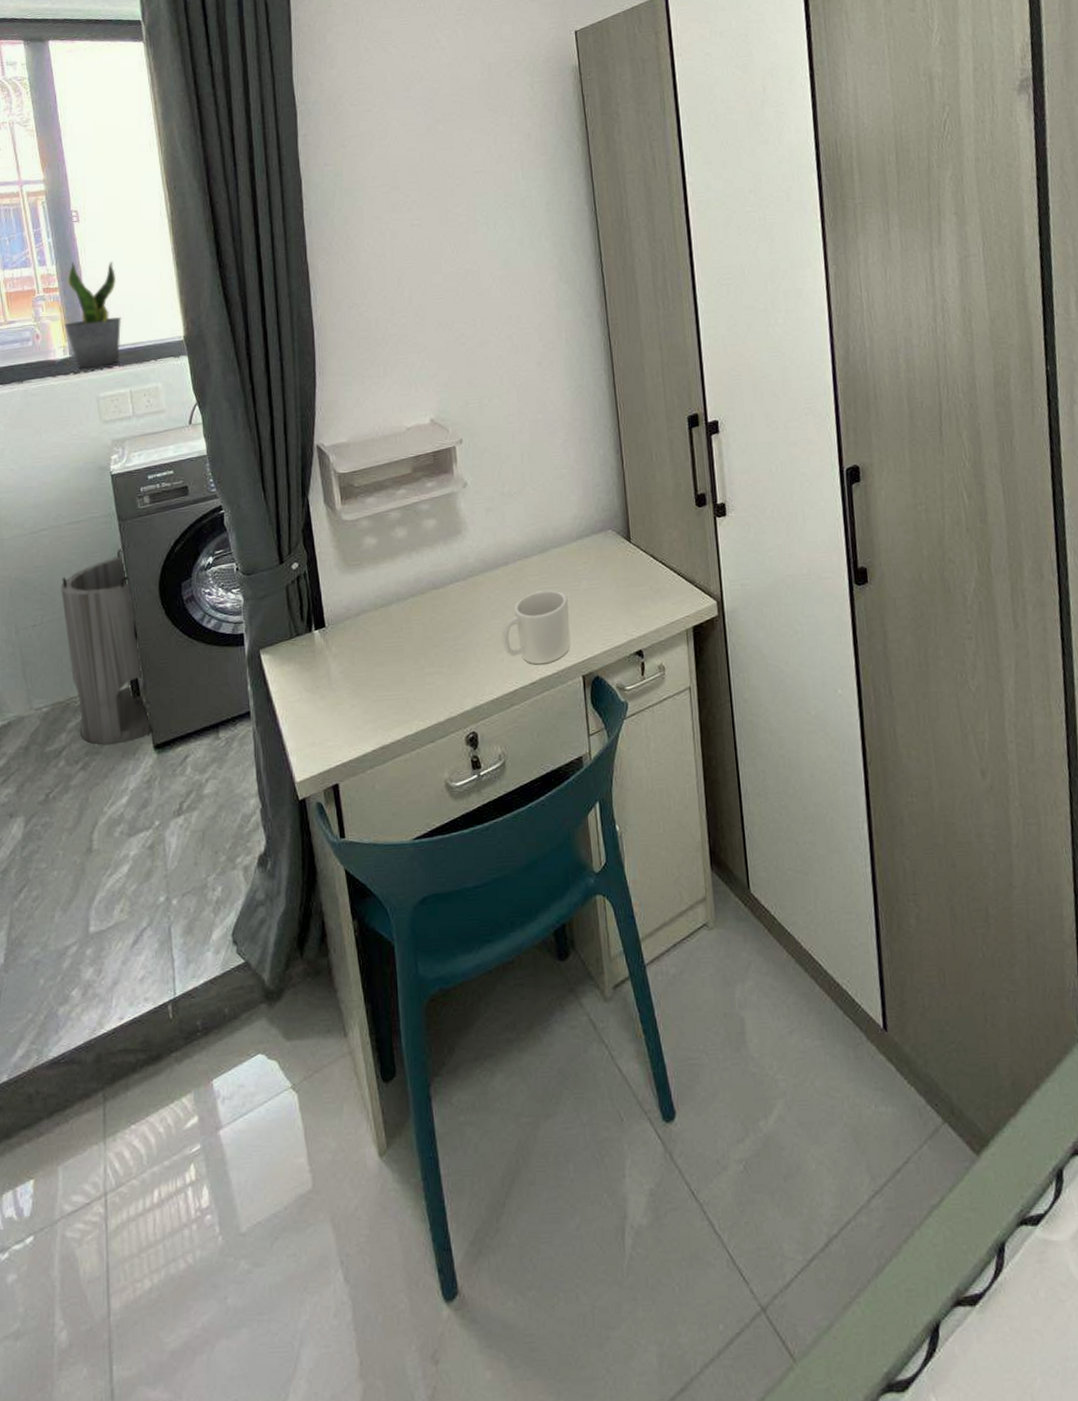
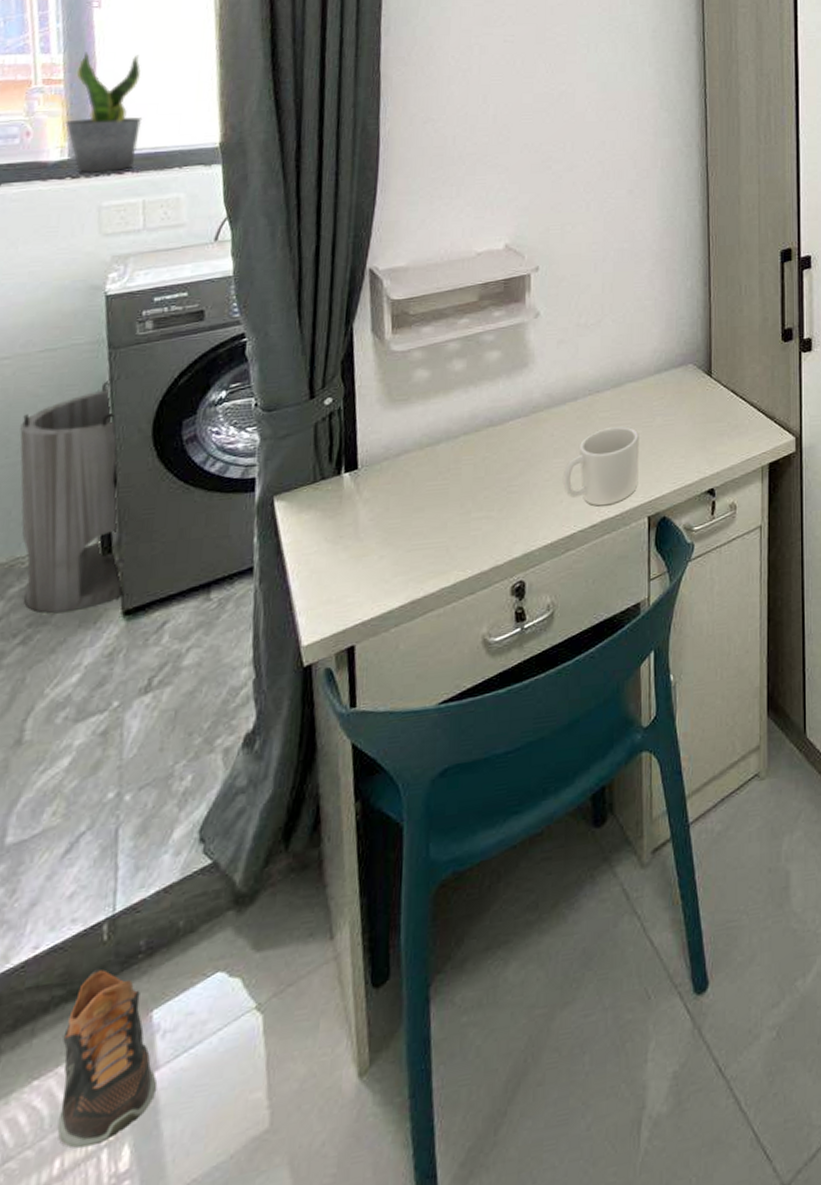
athletic shoe: none [149,1041,222,1184] -> present [57,968,156,1148]

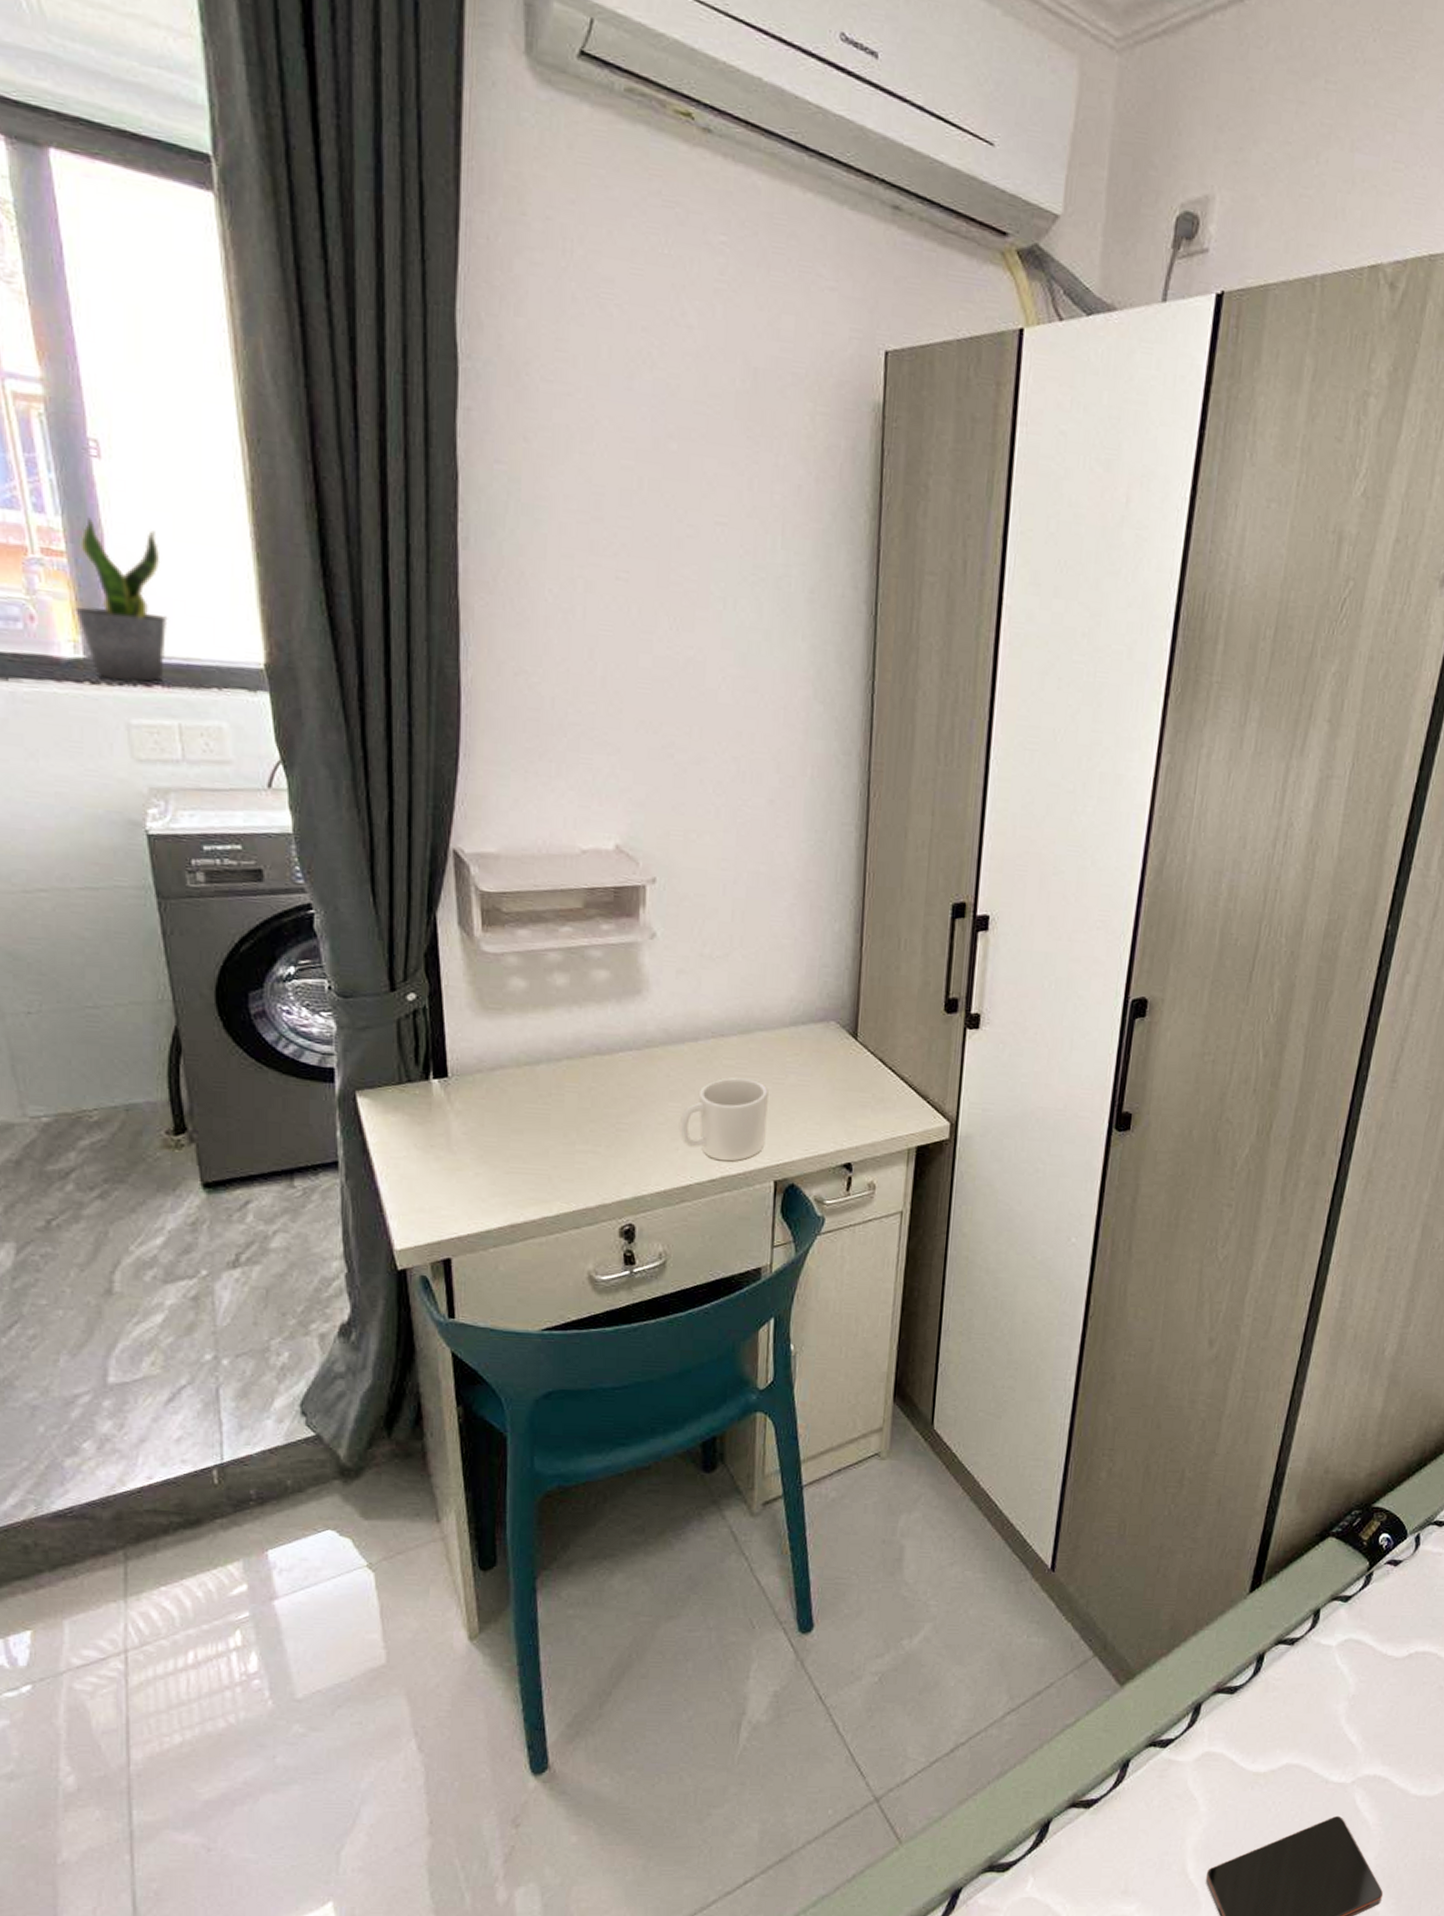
cylinder: present [20,381,128,613] -> none [69,934,205,1174]
athletic shoe: present [57,968,156,1148] -> none [185,1506,277,1648]

